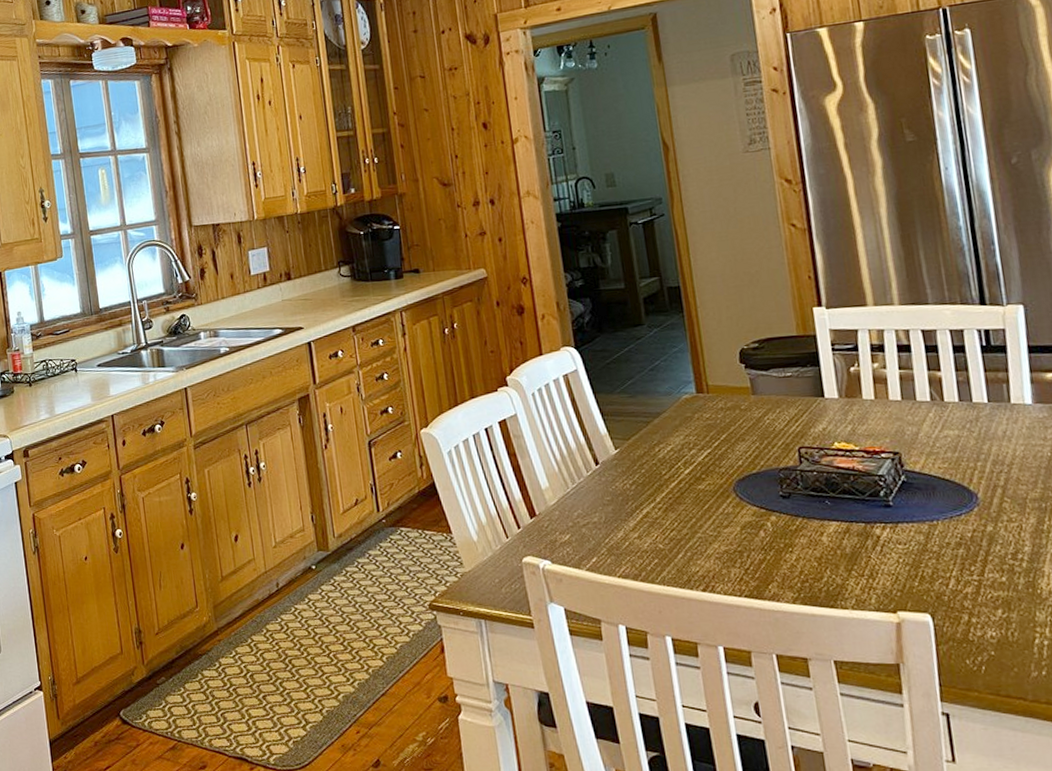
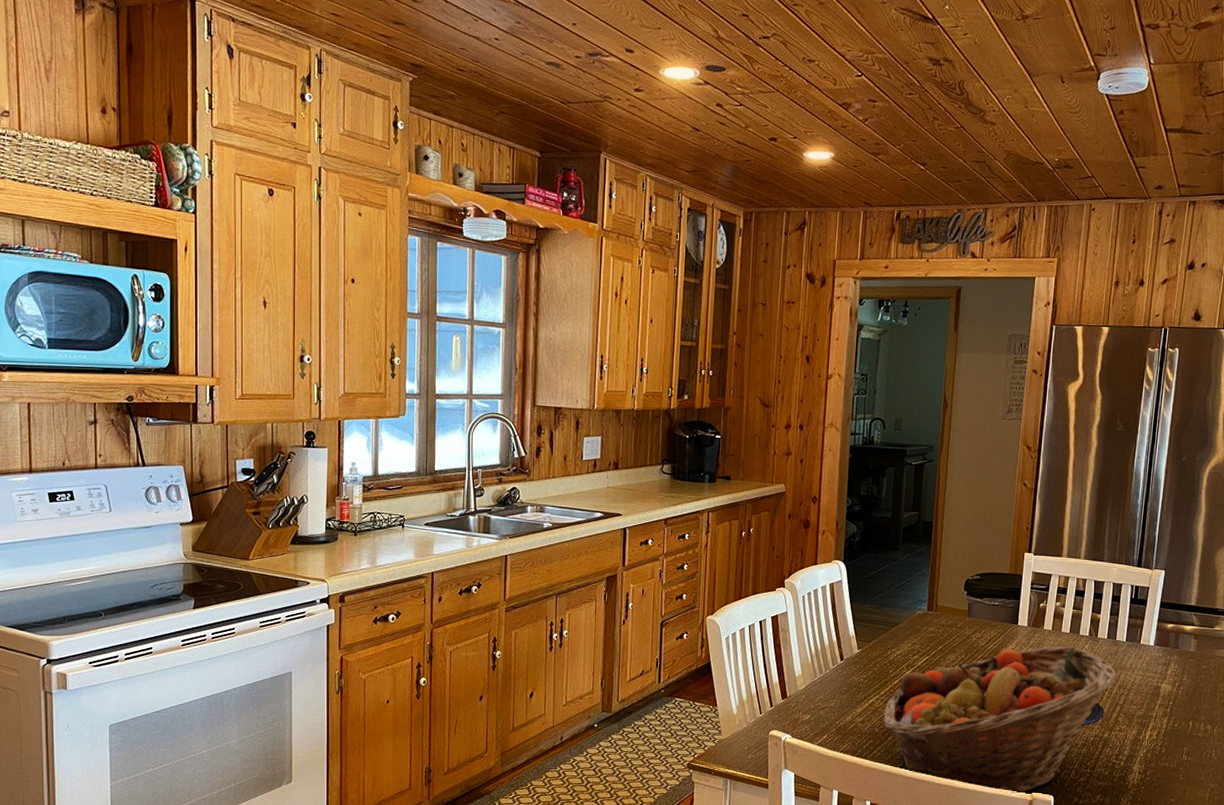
fruit basket: none [665,416,987,615] -> present [883,646,1117,793]

